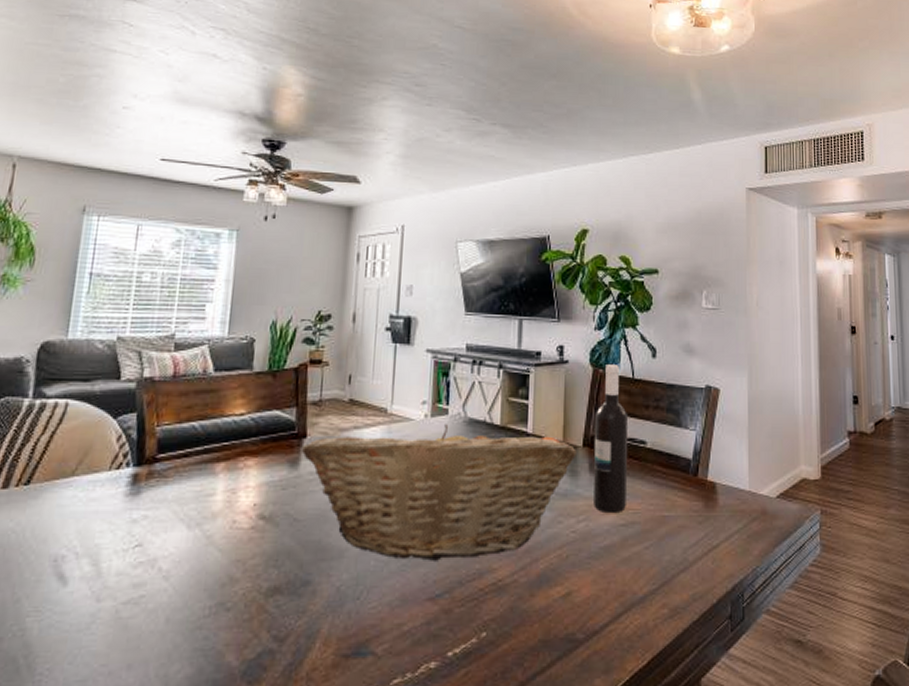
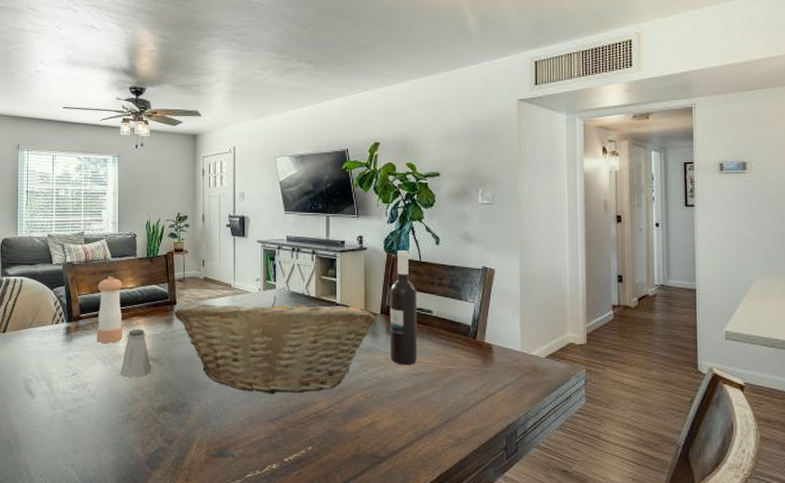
pepper shaker: none [179,397,229,496] -> present [96,276,123,343]
saltshaker: none [212,473,262,546] -> present [120,328,151,378]

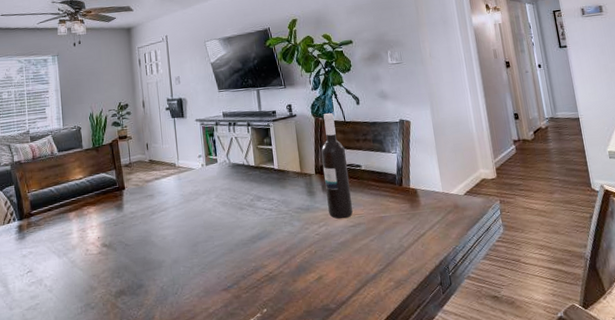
pepper shaker: present [96,276,123,343] -> none [47,170,75,236]
saltshaker: present [120,328,151,378] -> none [75,217,106,267]
fruit basket: present [173,296,376,394] -> none [122,169,312,265]

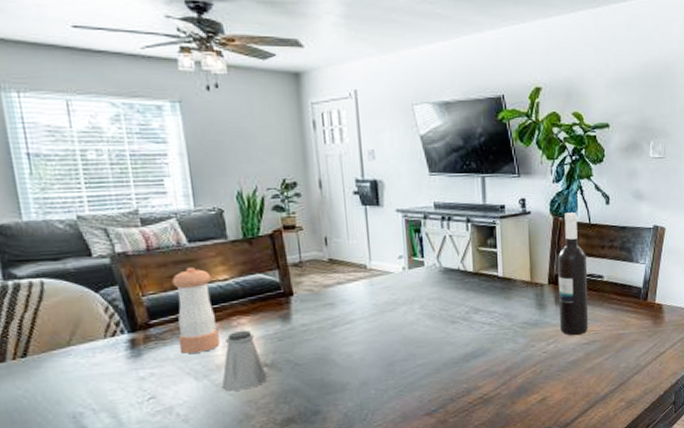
pepper shaker: none [47,170,75,236] -> present [171,266,220,354]
saltshaker: none [75,217,106,267] -> present [221,330,267,391]

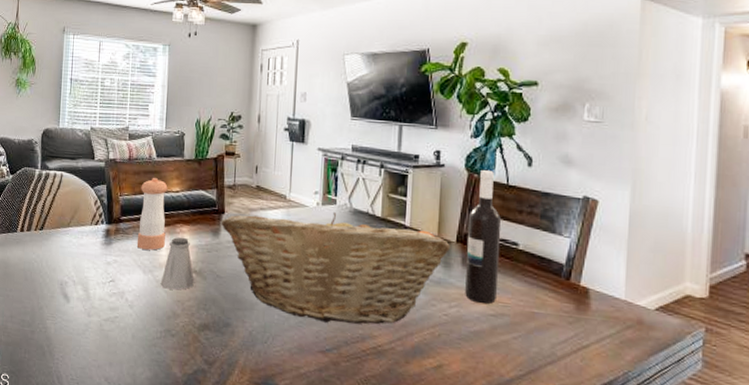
fruit basket: none [290,274,543,387] -> present [220,212,450,324]

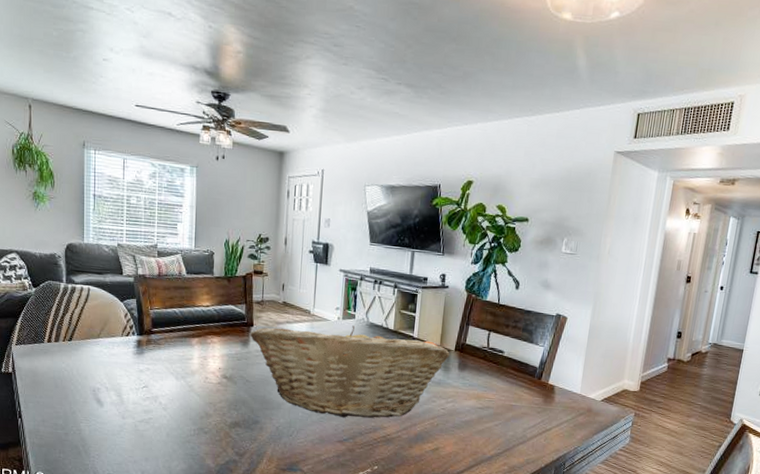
pepper shaker: present [136,177,168,250] -> none [168,292,198,359]
saltshaker: present [160,237,194,290] -> none [193,347,225,394]
wine bottle: present [465,170,502,305] -> none [459,291,492,400]

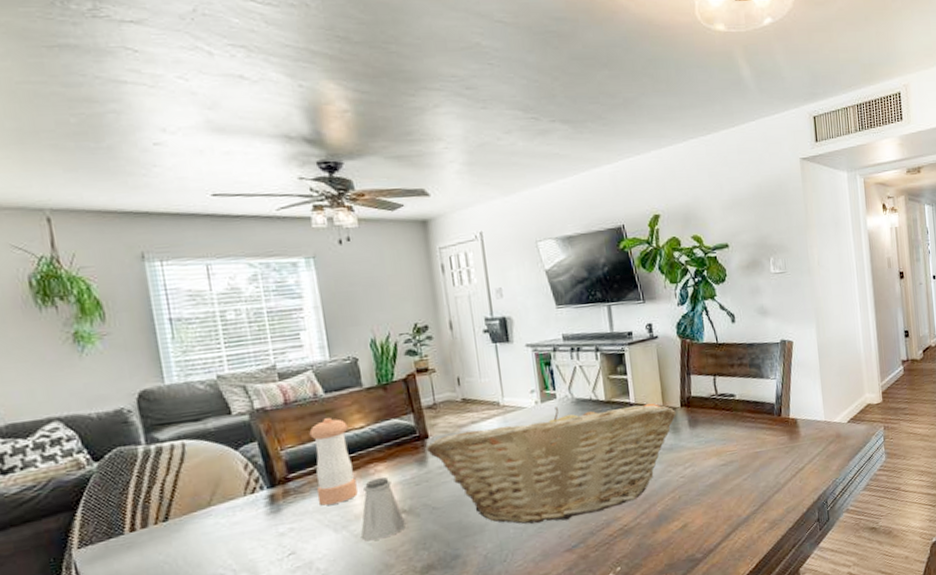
pepper shaker: none [168,292,198,359] -> present [309,417,358,506]
saltshaker: none [193,347,225,394] -> present [360,477,406,541]

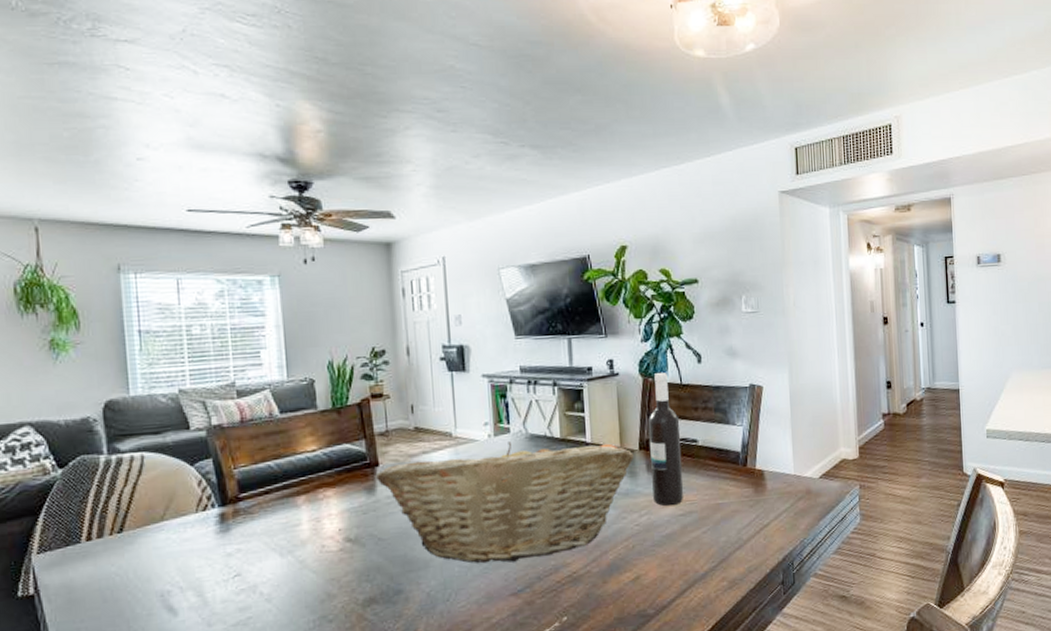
pepper shaker: present [309,417,358,506] -> none [262,438,305,528]
saltshaker: present [360,477,406,541] -> none [305,503,350,569]
wine bottle: none [688,333,725,458] -> present [648,373,684,507]

